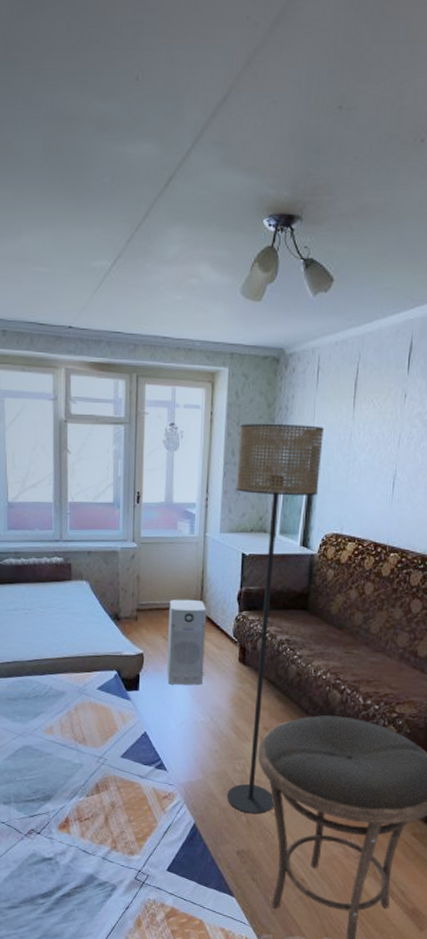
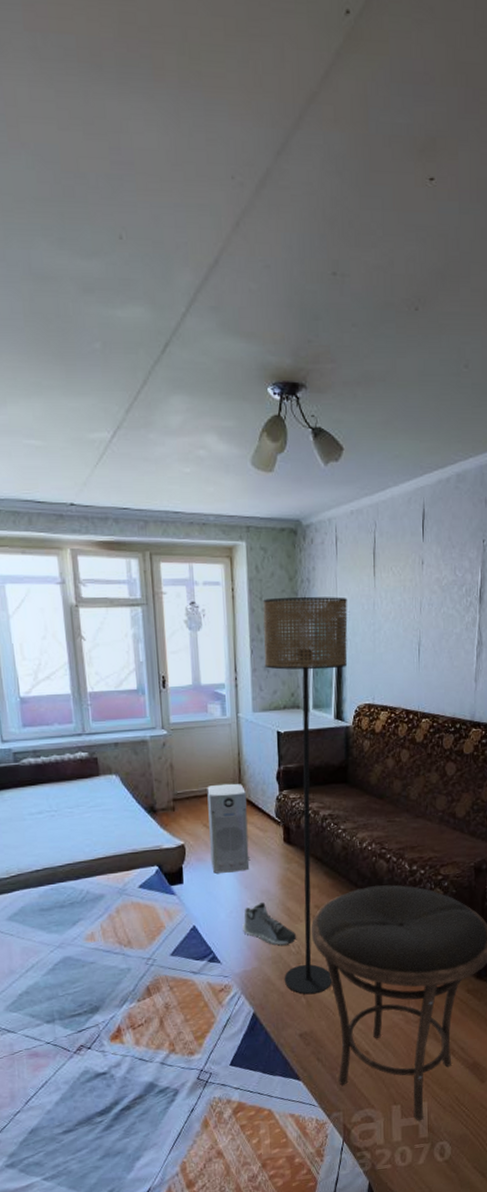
sneaker: none [191,718,243,762] -> present [243,902,297,946]

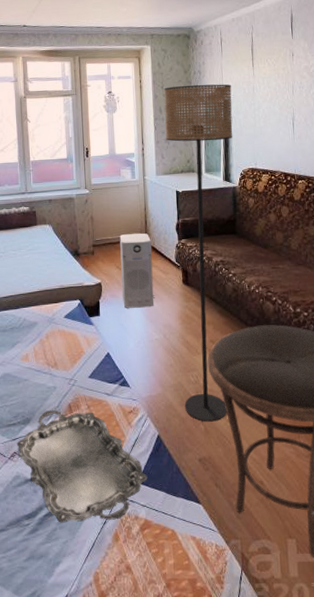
serving tray: none [83,993,242,1116] -> present [16,409,148,523]
sneaker: present [243,902,297,946] -> none [149,335,195,375]

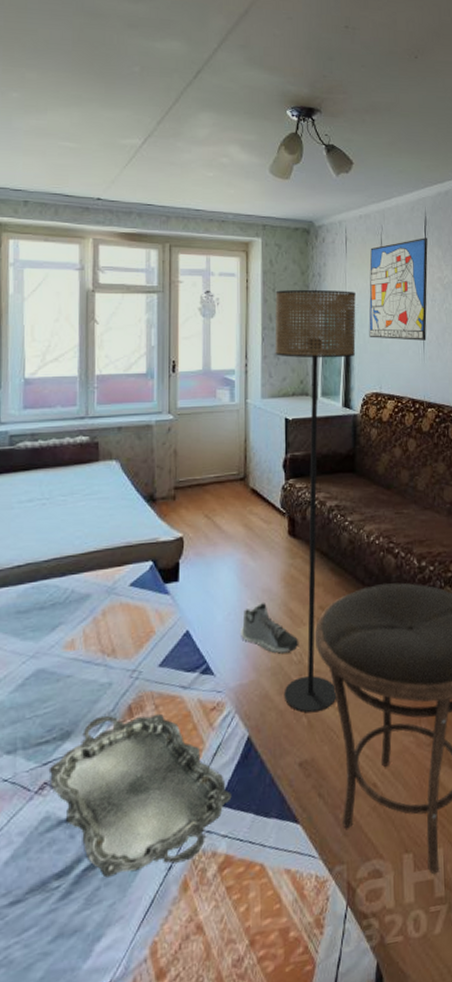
air purifier: present [119,233,154,308] -> none [209,471,251,570]
sneaker: none [149,335,195,375] -> present [241,603,299,654]
wall art: none [242,33,296,123] -> present [369,238,428,341]

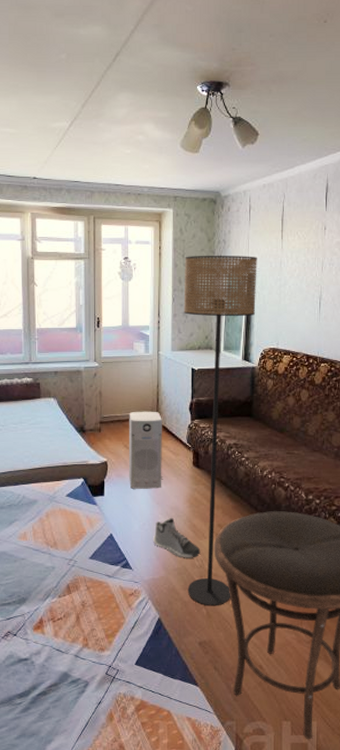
serving tray: present [48,713,232,878] -> none [11,590,146,702]
air purifier: none [209,471,251,570] -> present [128,411,162,489]
wall art: present [369,238,428,341] -> none [269,204,328,302]

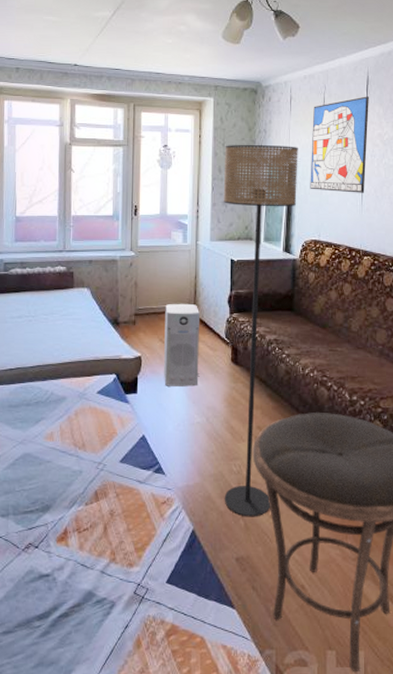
sneaker: present [153,518,201,558] -> none [188,419,239,463]
wall art: none [269,204,328,302] -> present [310,96,369,193]

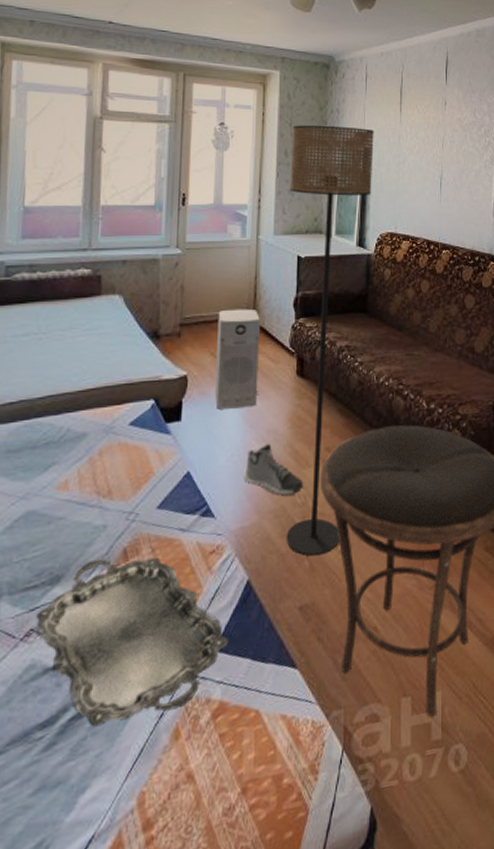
serving tray: none [32,496,178,626] -> present [35,557,229,727]
sneaker: none [188,419,239,463] -> present [244,444,304,496]
wall art: present [310,96,369,193] -> none [386,78,448,182]

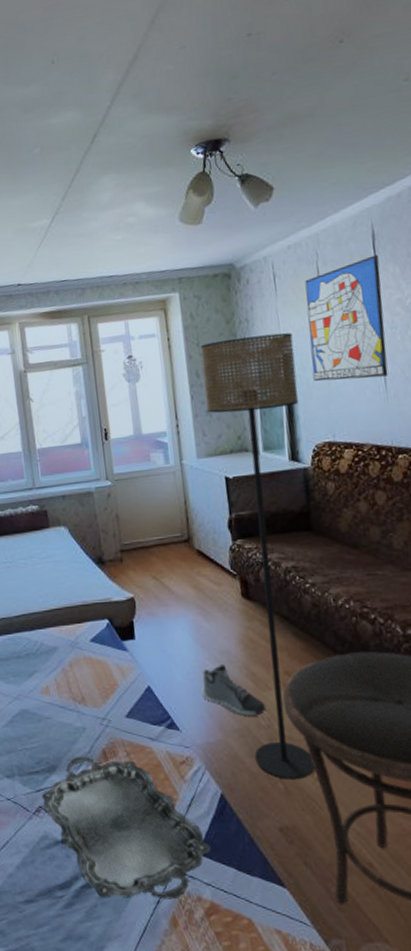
air purifier: present [214,308,260,409] -> none [154,533,206,630]
wall art: none [386,78,448,182] -> present [305,255,389,382]

